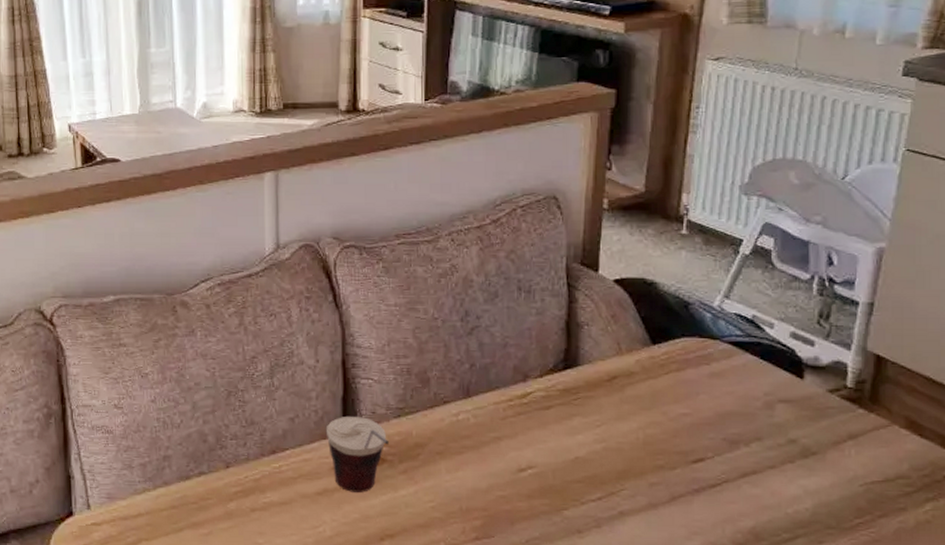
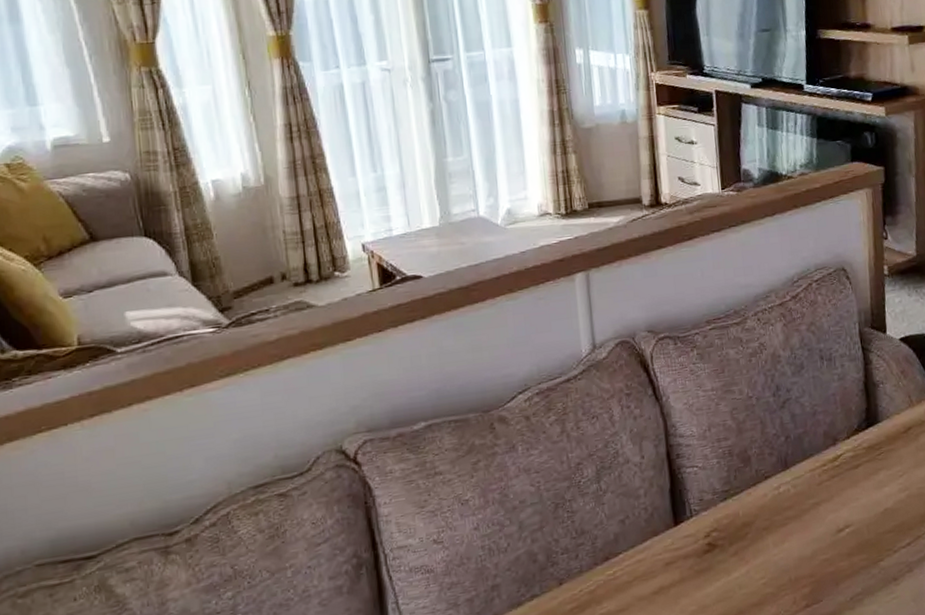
cup: present [325,416,390,492] -> none [656,506,719,585]

